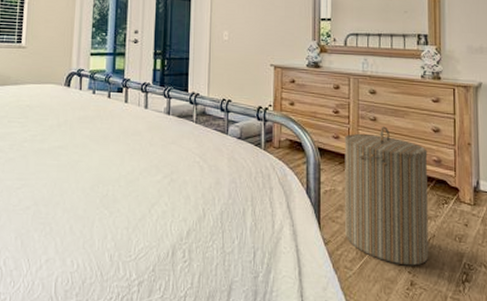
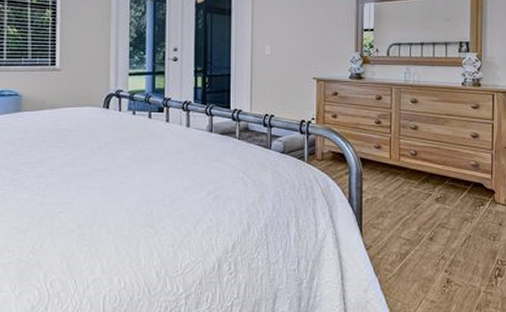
laundry hamper: present [344,126,429,266] -> none [386,134,466,265]

